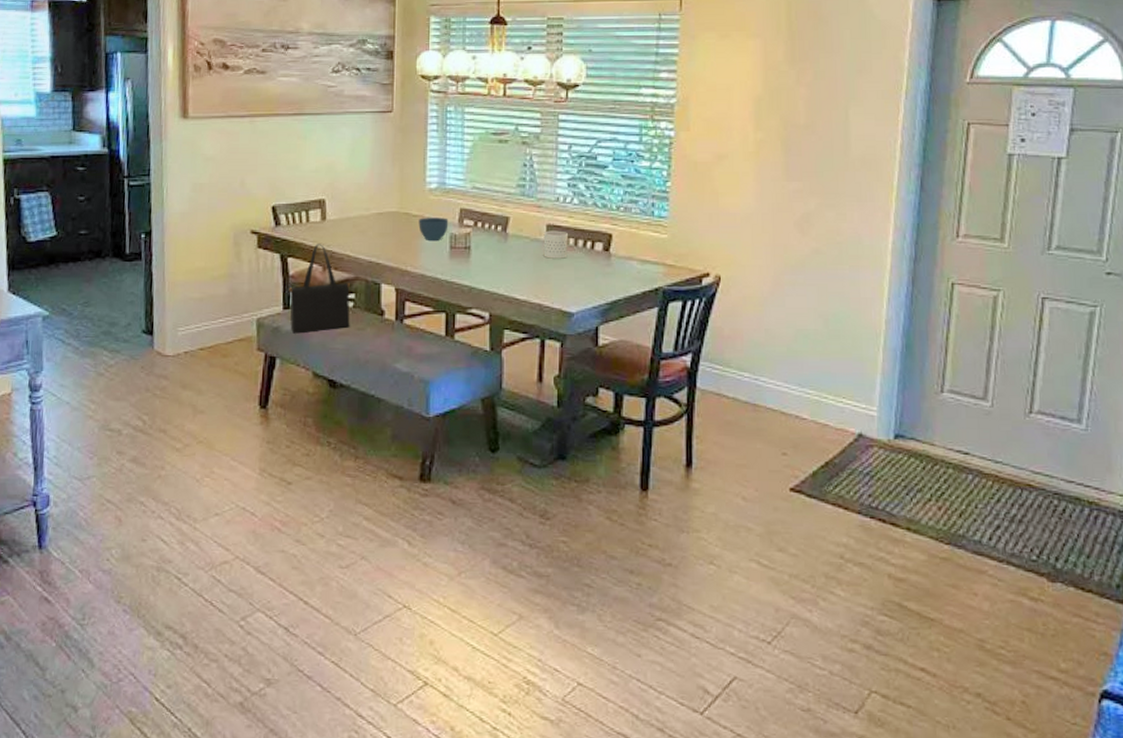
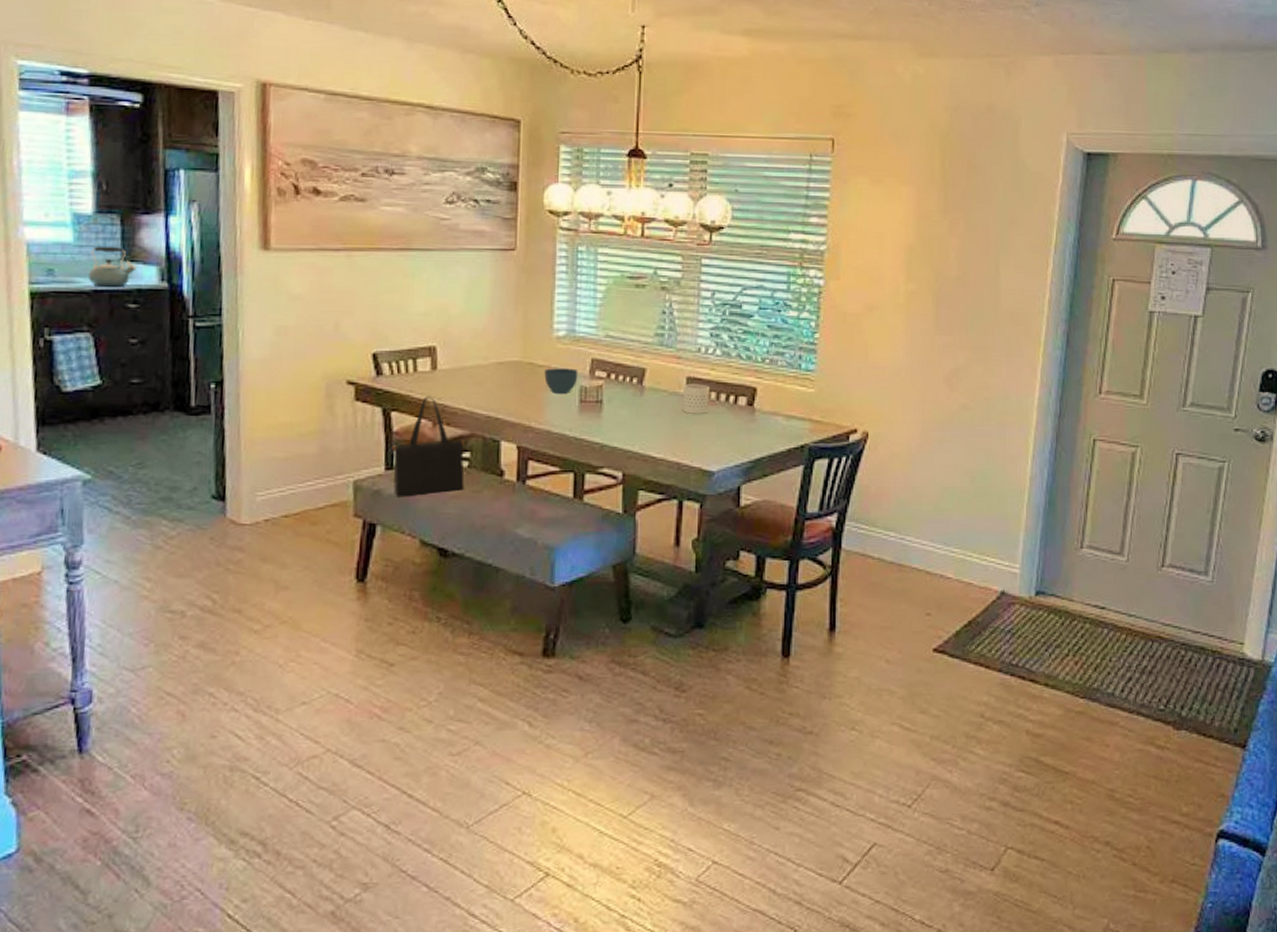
kettle: none [47,119,84,153] -> present [87,246,137,287]

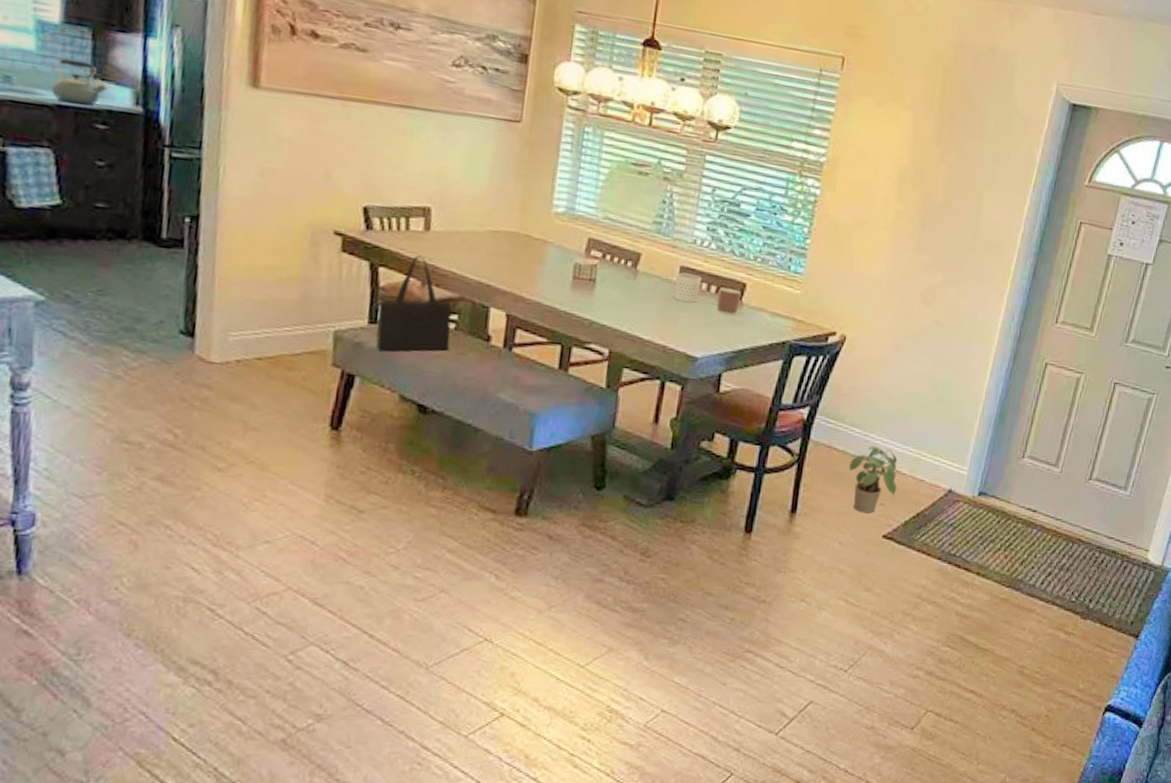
bowl: present [544,368,578,393] -> none [539,242,574,269]
mug: none [728,395,752,422] -> present [716,287,741,315]
potted plant: none [888,550,943,625] -> present [849,446,898,513]

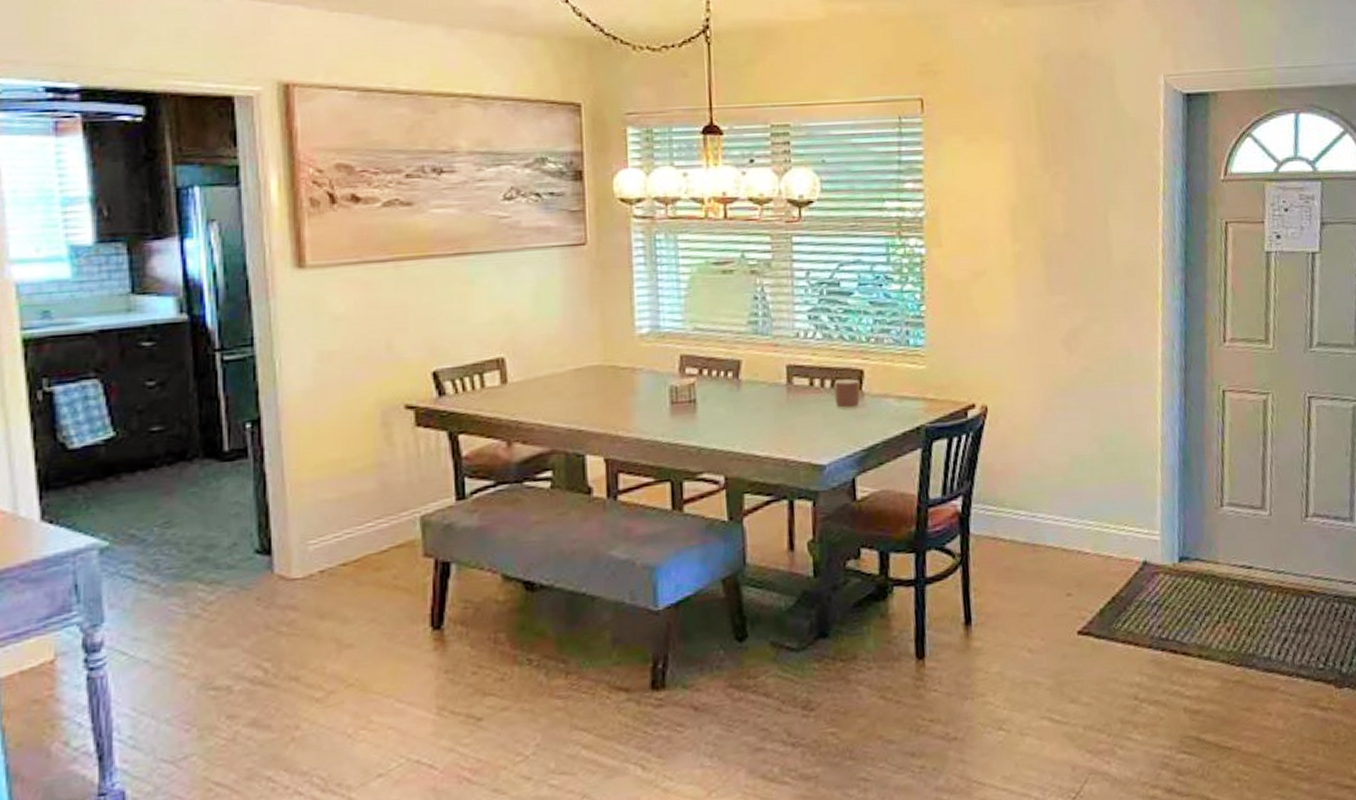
kettle: present [51,59,109,106] -> none [91,278,150,326]
tote bag: present [375,255,453,352] -> none [463,413,548,530]
mug: present [673,272,703,303] -> none [783,371,814,405]
potted plant: present [849,446,898,513] -> none [1021,527,1083,609]

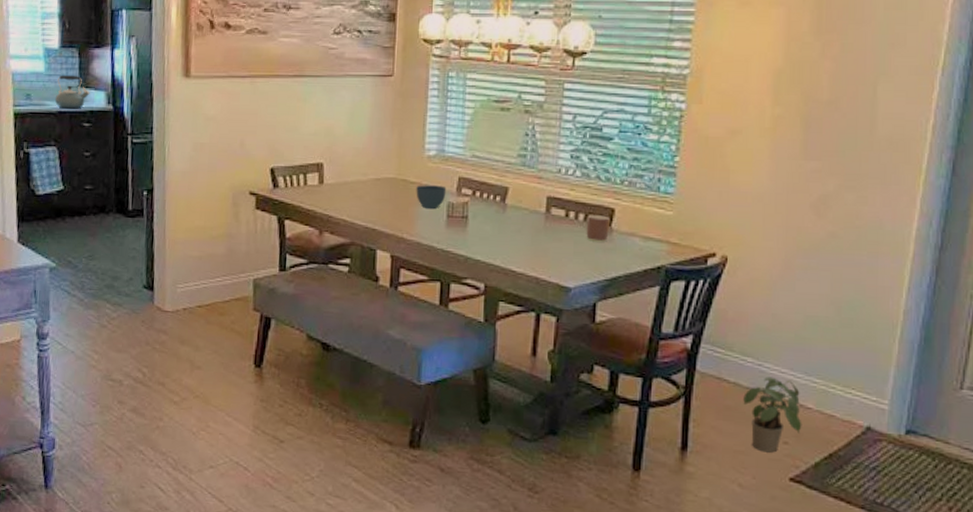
kettle: none [91,278,150,326] -> present [54,75,90,109]
bowl: none [629,367,667,397] -> present [416,185,447,208]
potted plant: none [1021,527,1083,609] -> present [743,377,802,453]

